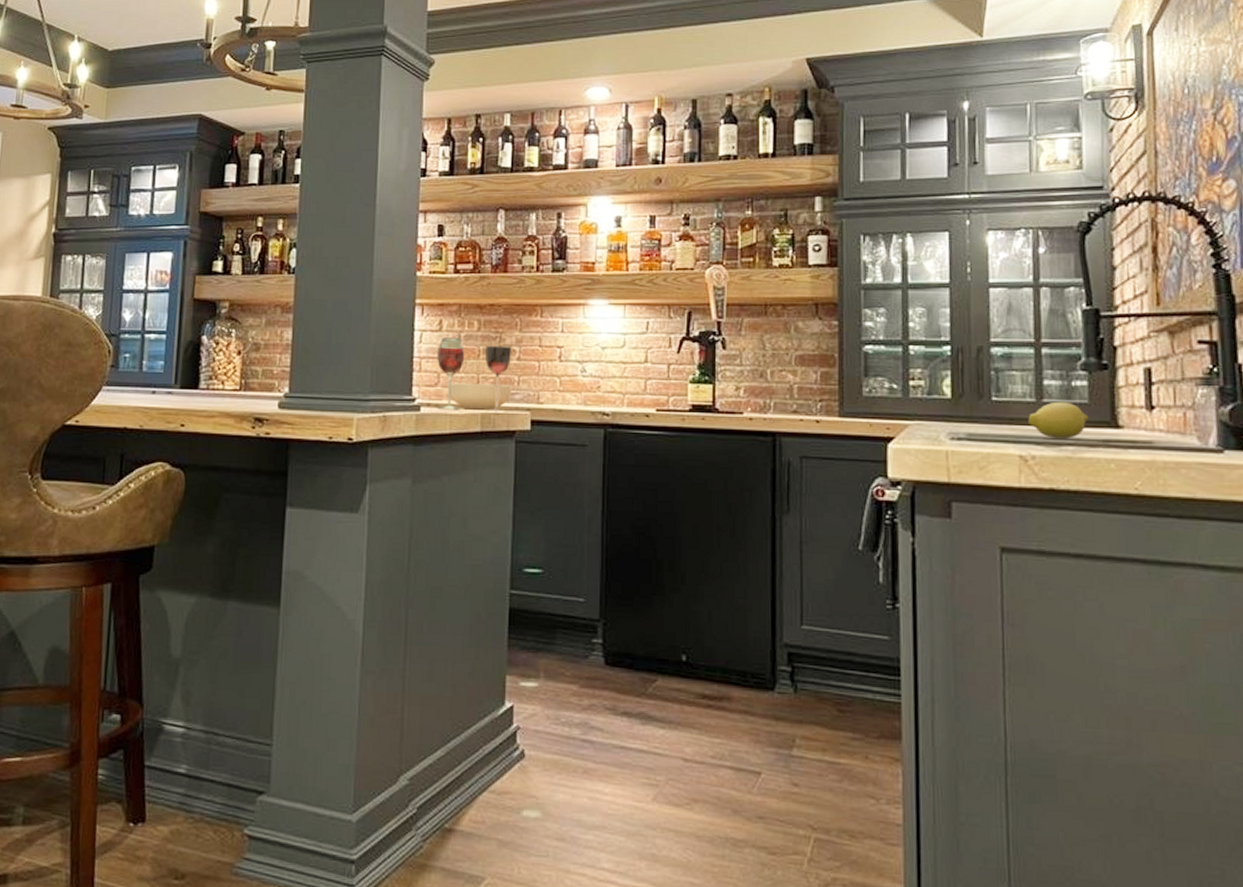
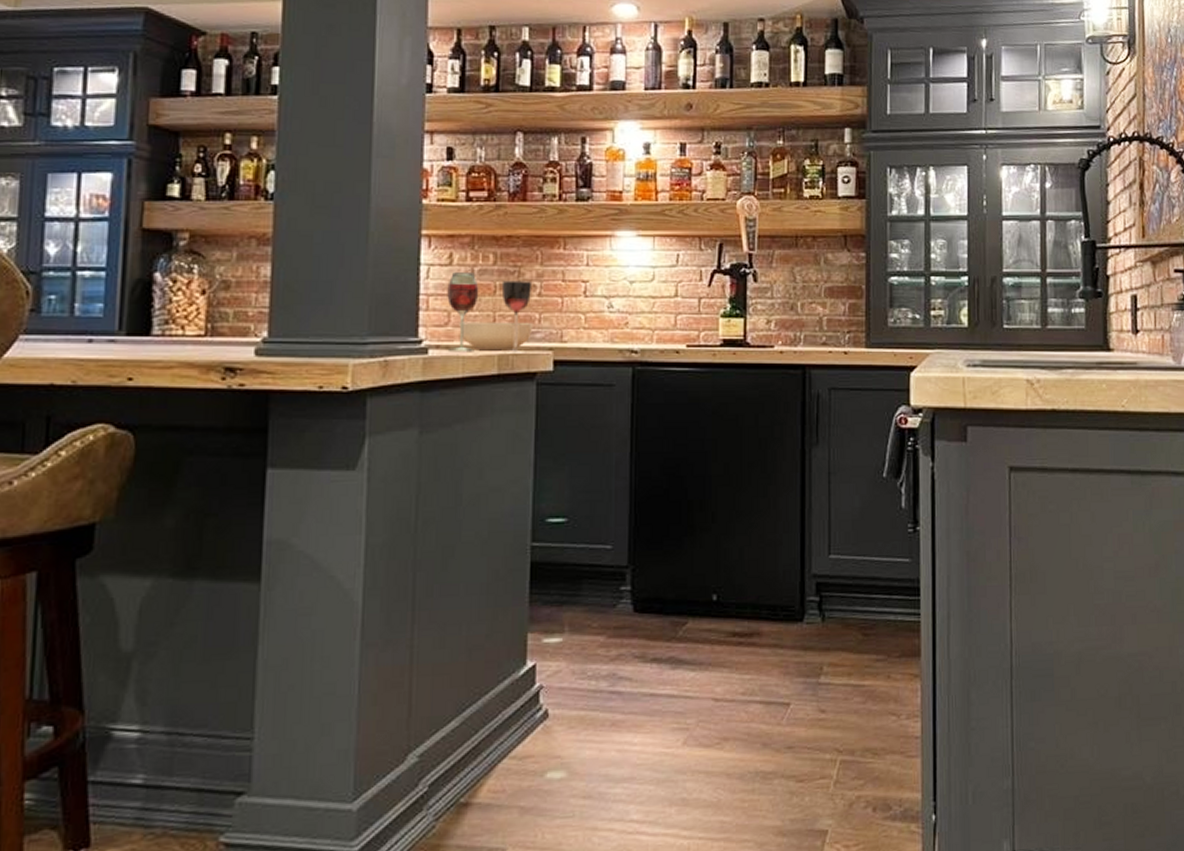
lemon: present [1028,401,1090,439] -> none [1034,328,1086,362]

